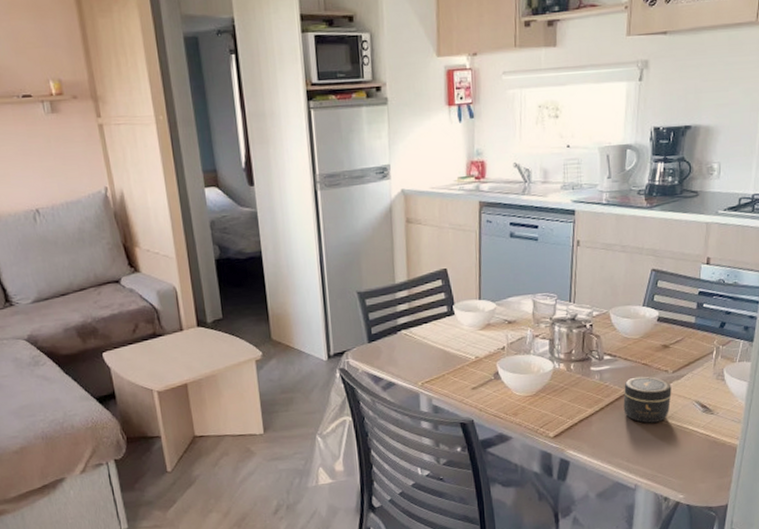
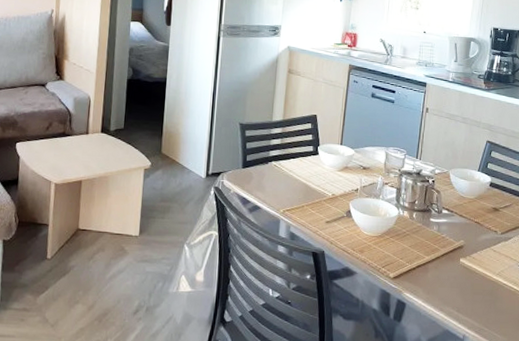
jar: present [623,376,672,423] -> none [457,233,500,278]

